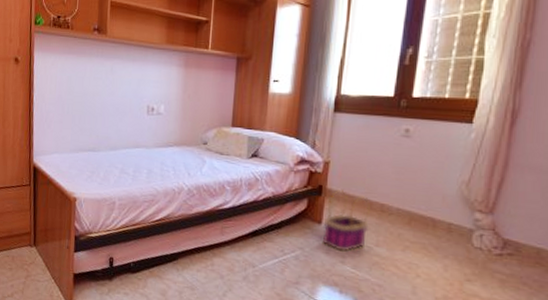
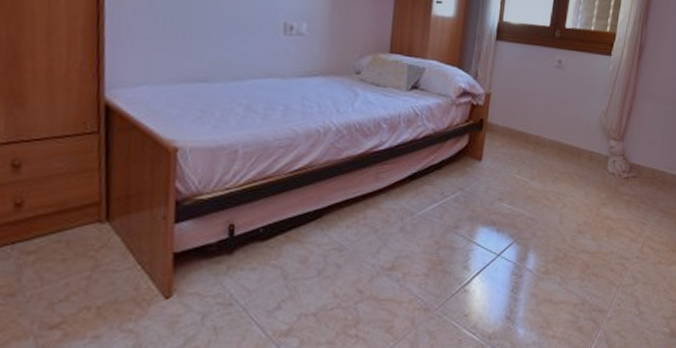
basket: present [322,189,370,252] -> none [482,123,527,188]

